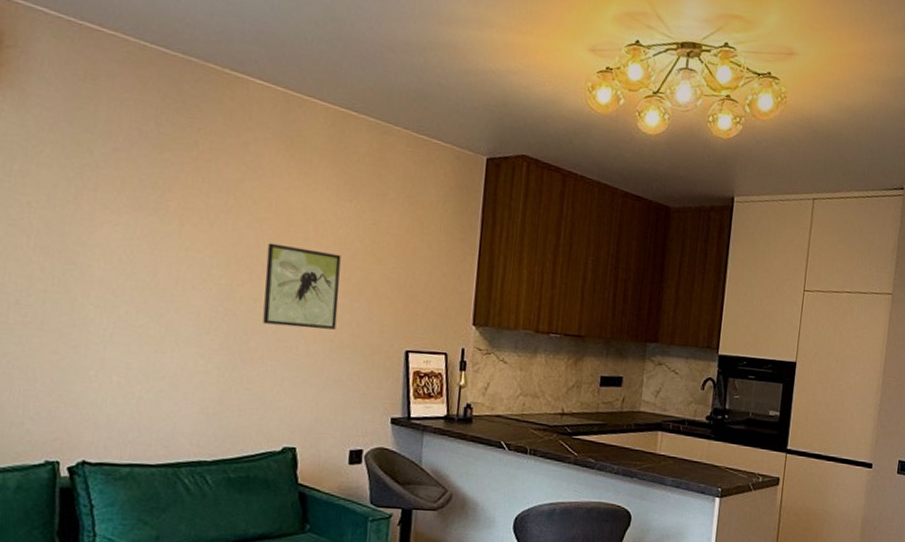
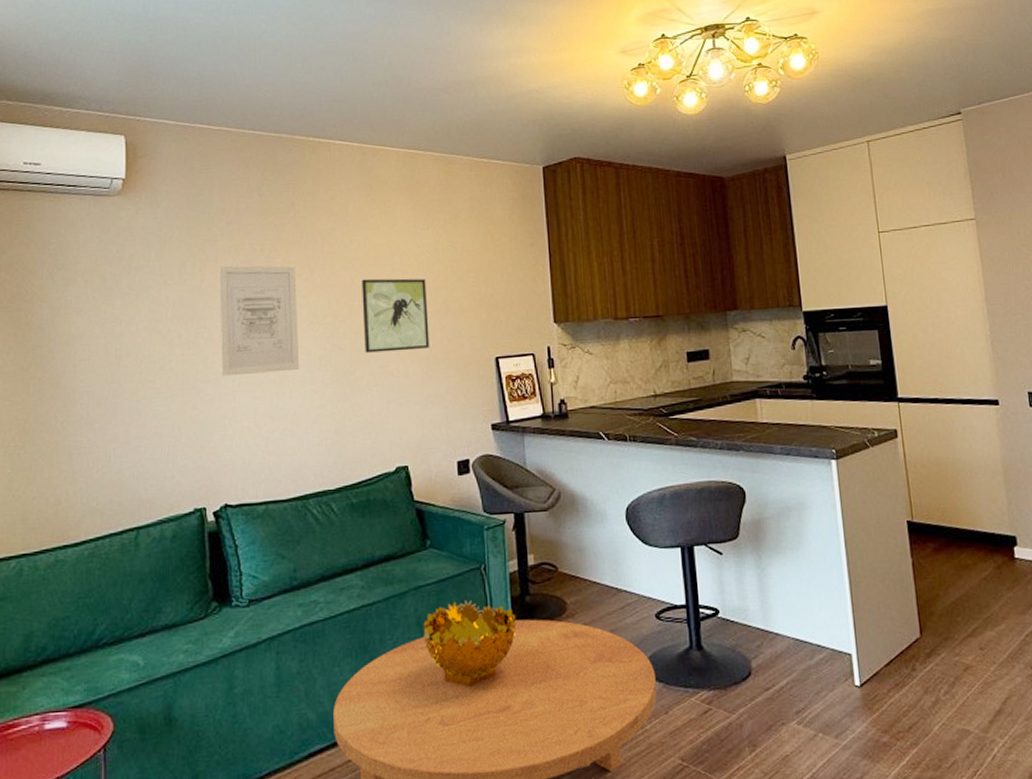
wall art: none [91,197,192,329] -> present [218,265,300,377]

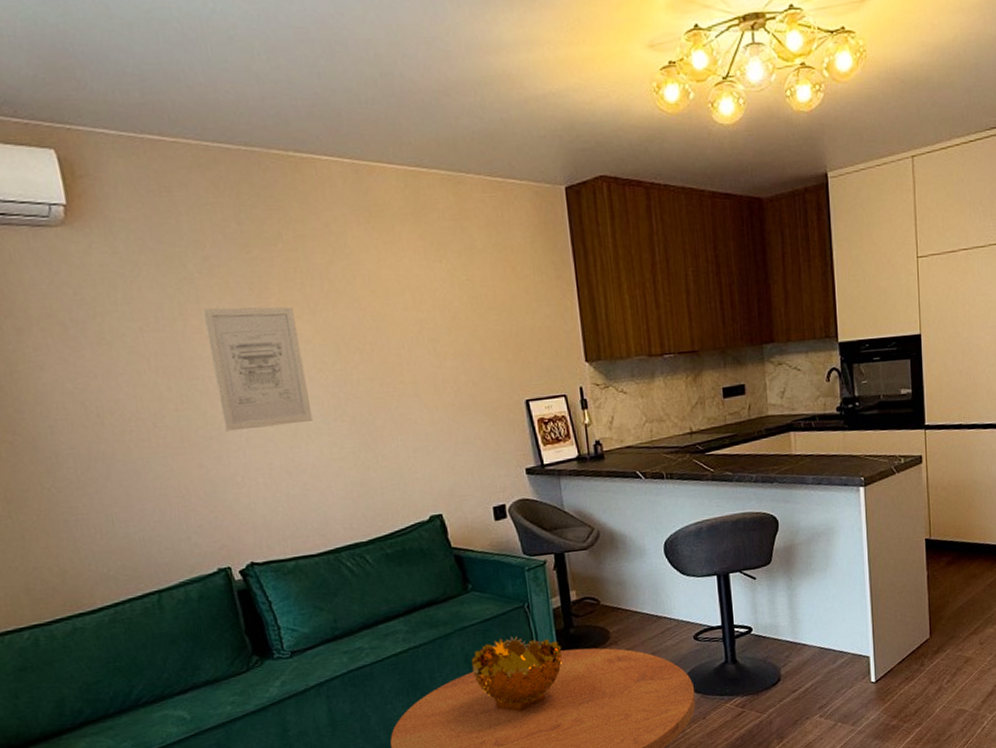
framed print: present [361,278,430,353] -> none [371,317,454,401]

